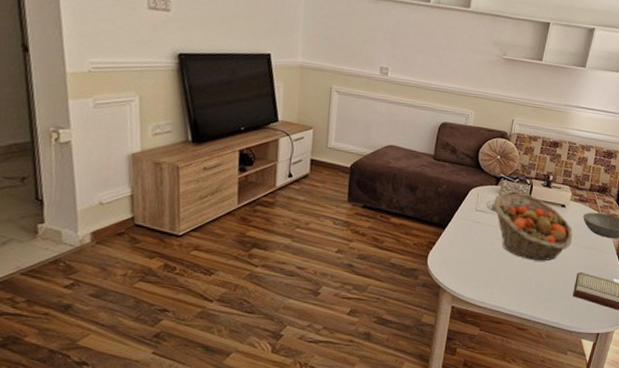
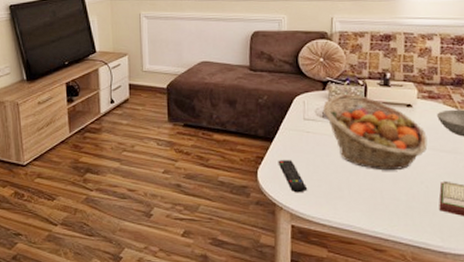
remote control: none [447,246,470,277] -> present [278,160,307,193]

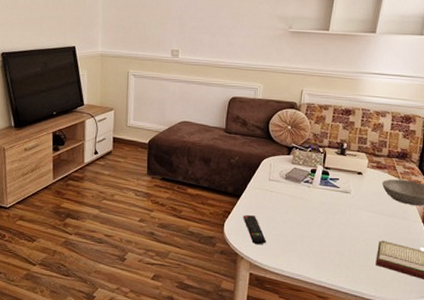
fruit basket: present [323,93,428,171] -> none [287,159,372,229]

